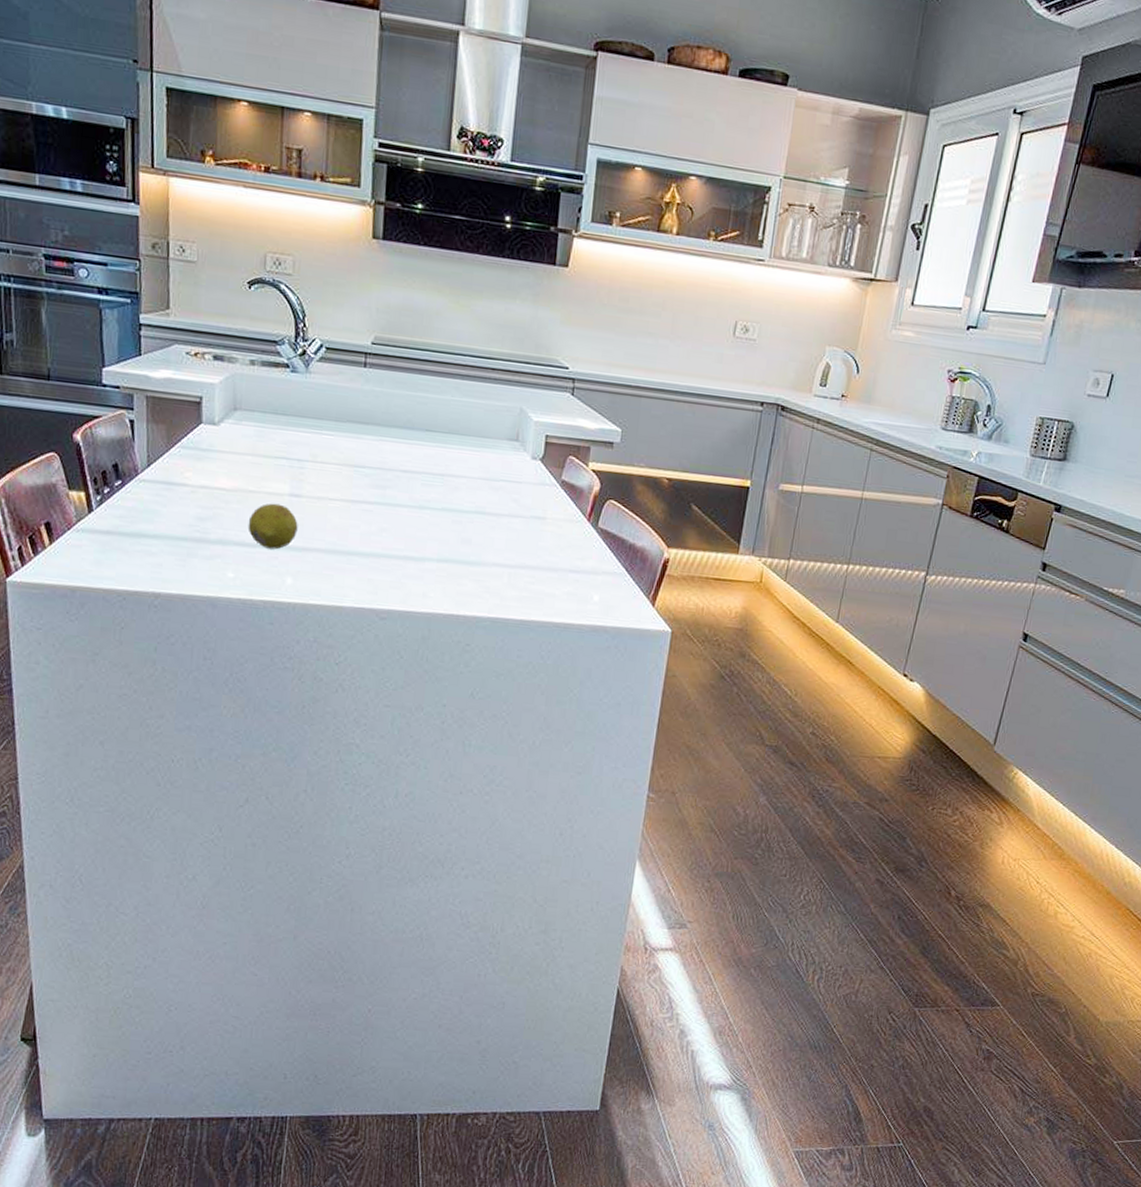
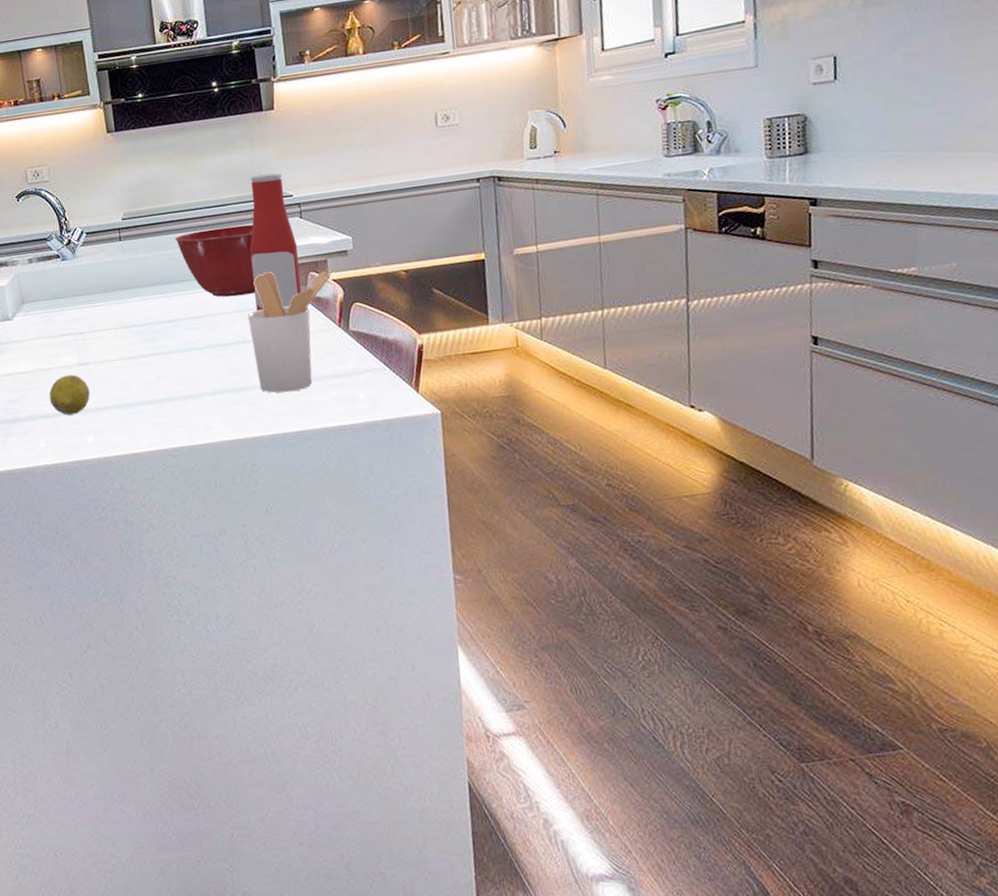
mixing bowl: none [428,378,520,464] -> present [175,224,256,297]
utensil holder: none [490,443,592,578] -> present [248,270,332,393]
bottle: none [504,334,563,487] -> present [250,172,302,312]

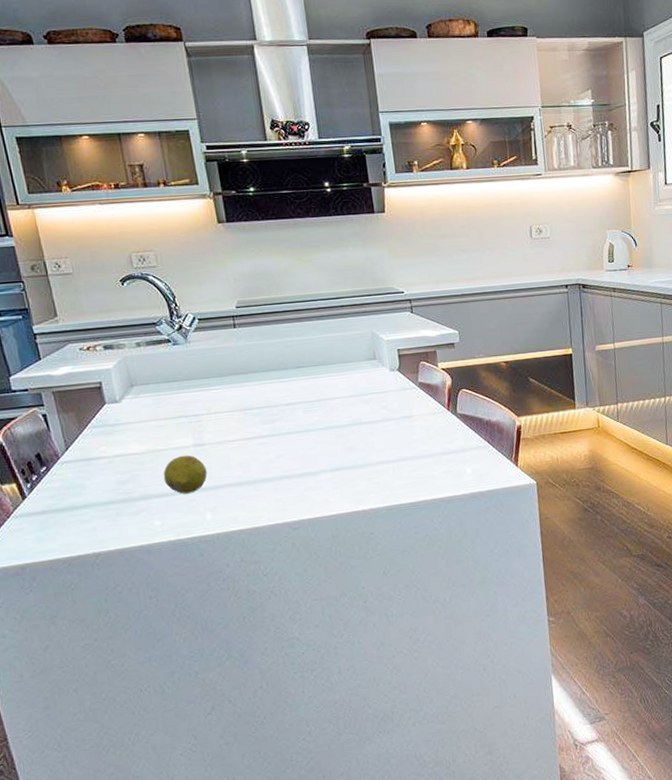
mixing bowl: present [175,224,256,297] -> none [290,316,371,383]
utensil holder: present [248,270,332,393] -> none [364,359,441,469]
bottle: present [250,172,302,312] -> none [363,270,414,396]

